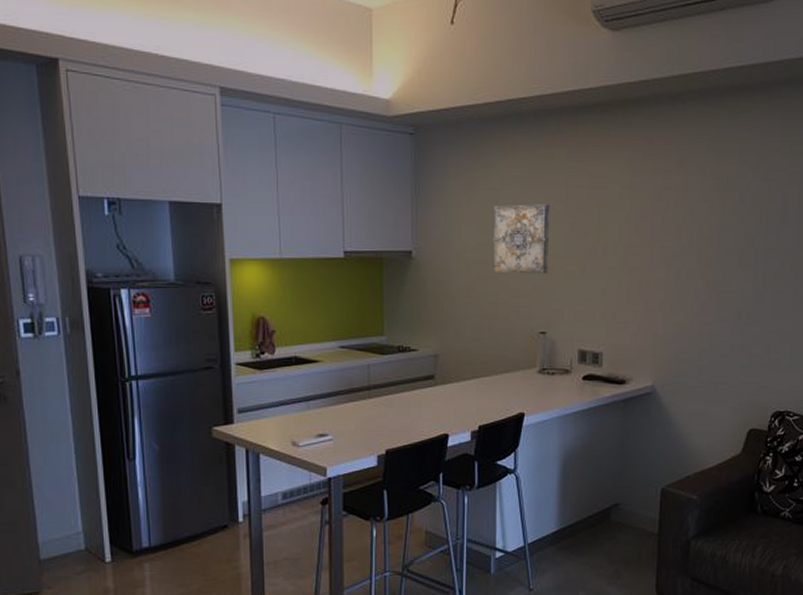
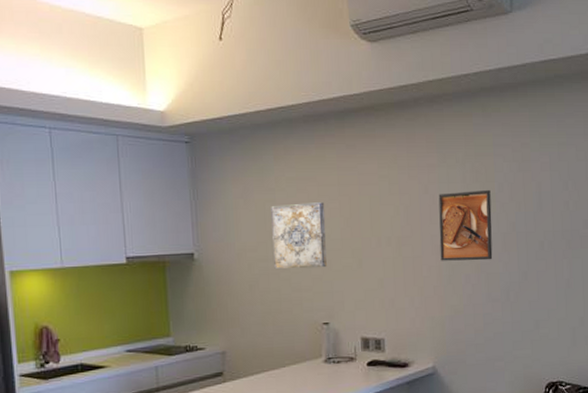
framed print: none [669,200,731,277] -> present [438,190,493,261]

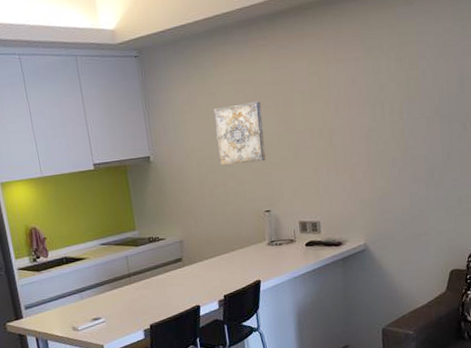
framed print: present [438,190,493,261] -> none [365,77,418,148]

